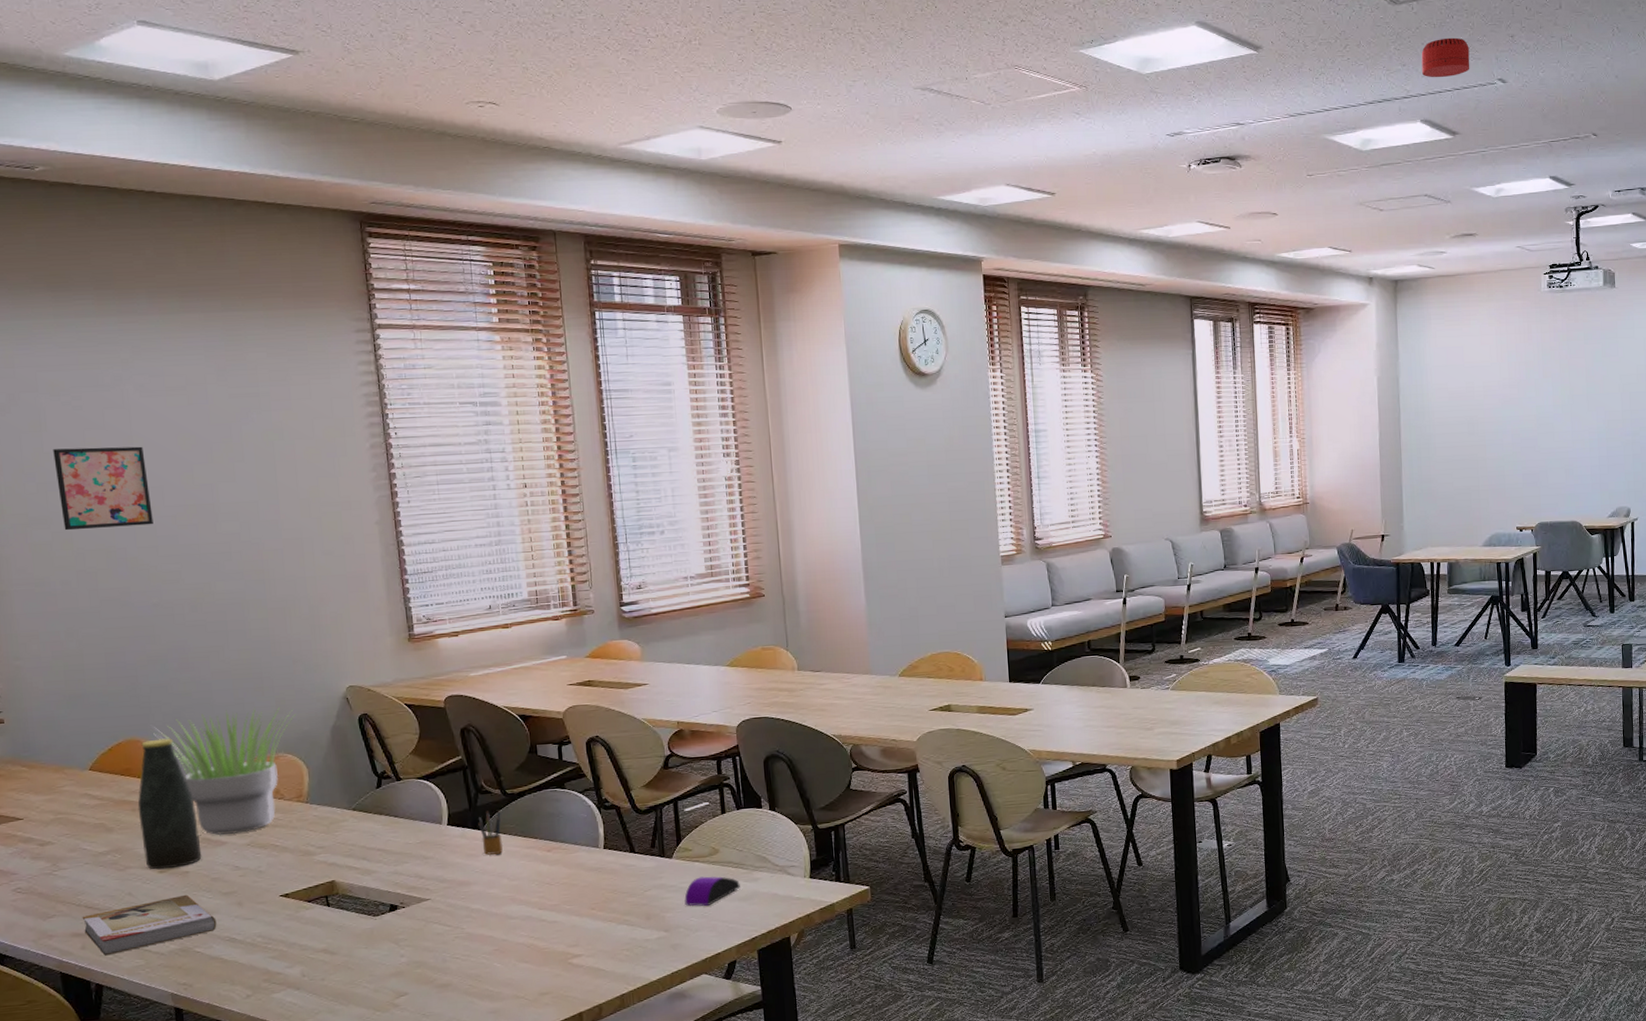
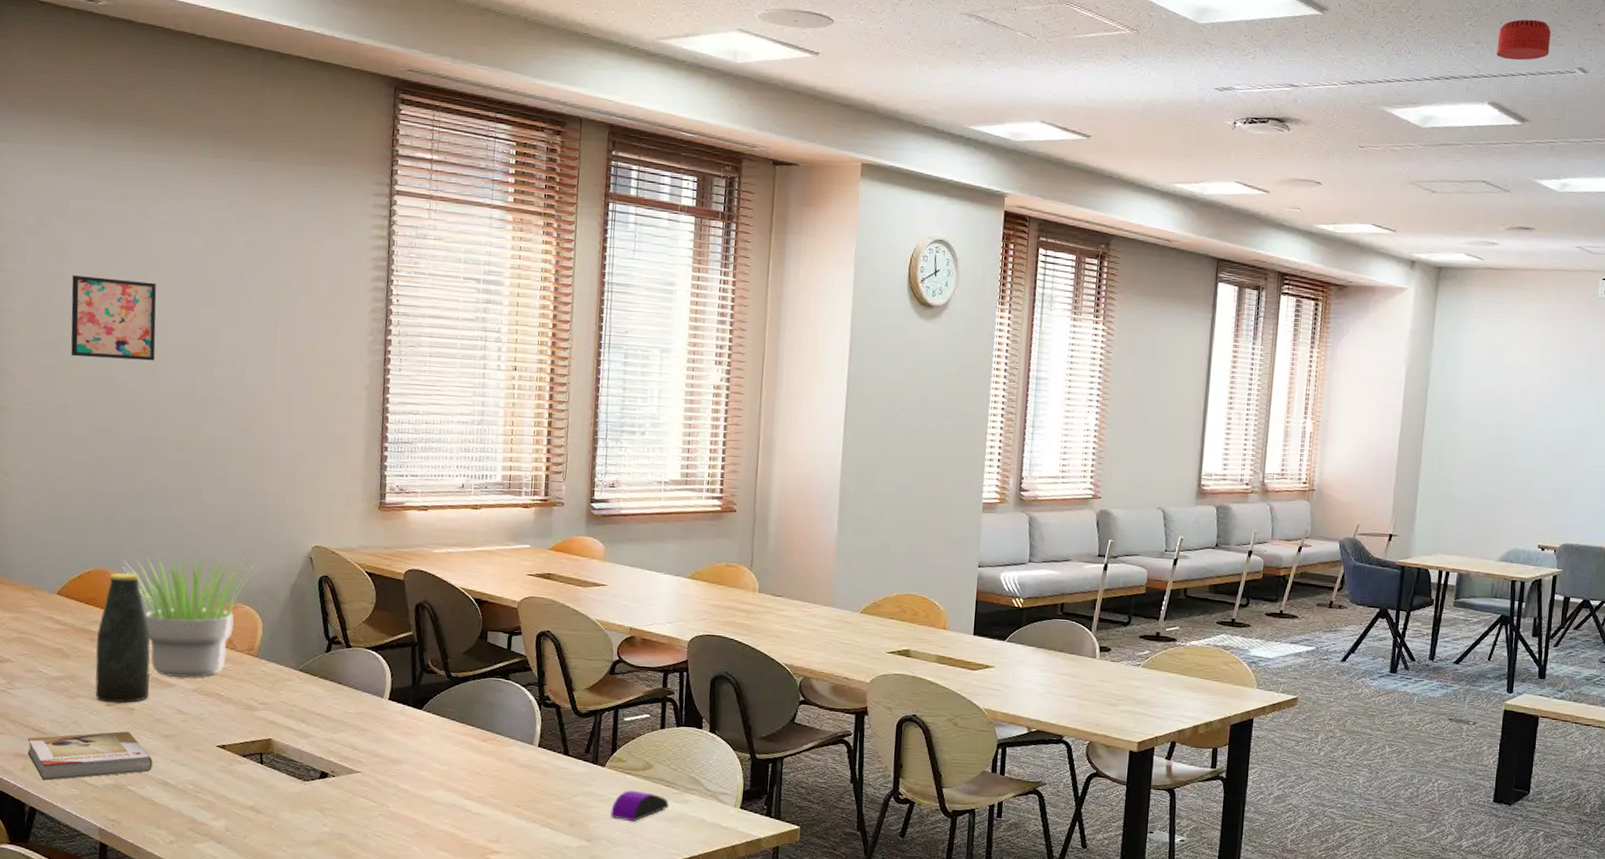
pencil box: present [478,810,504,855] -> none [418,691,443,737]

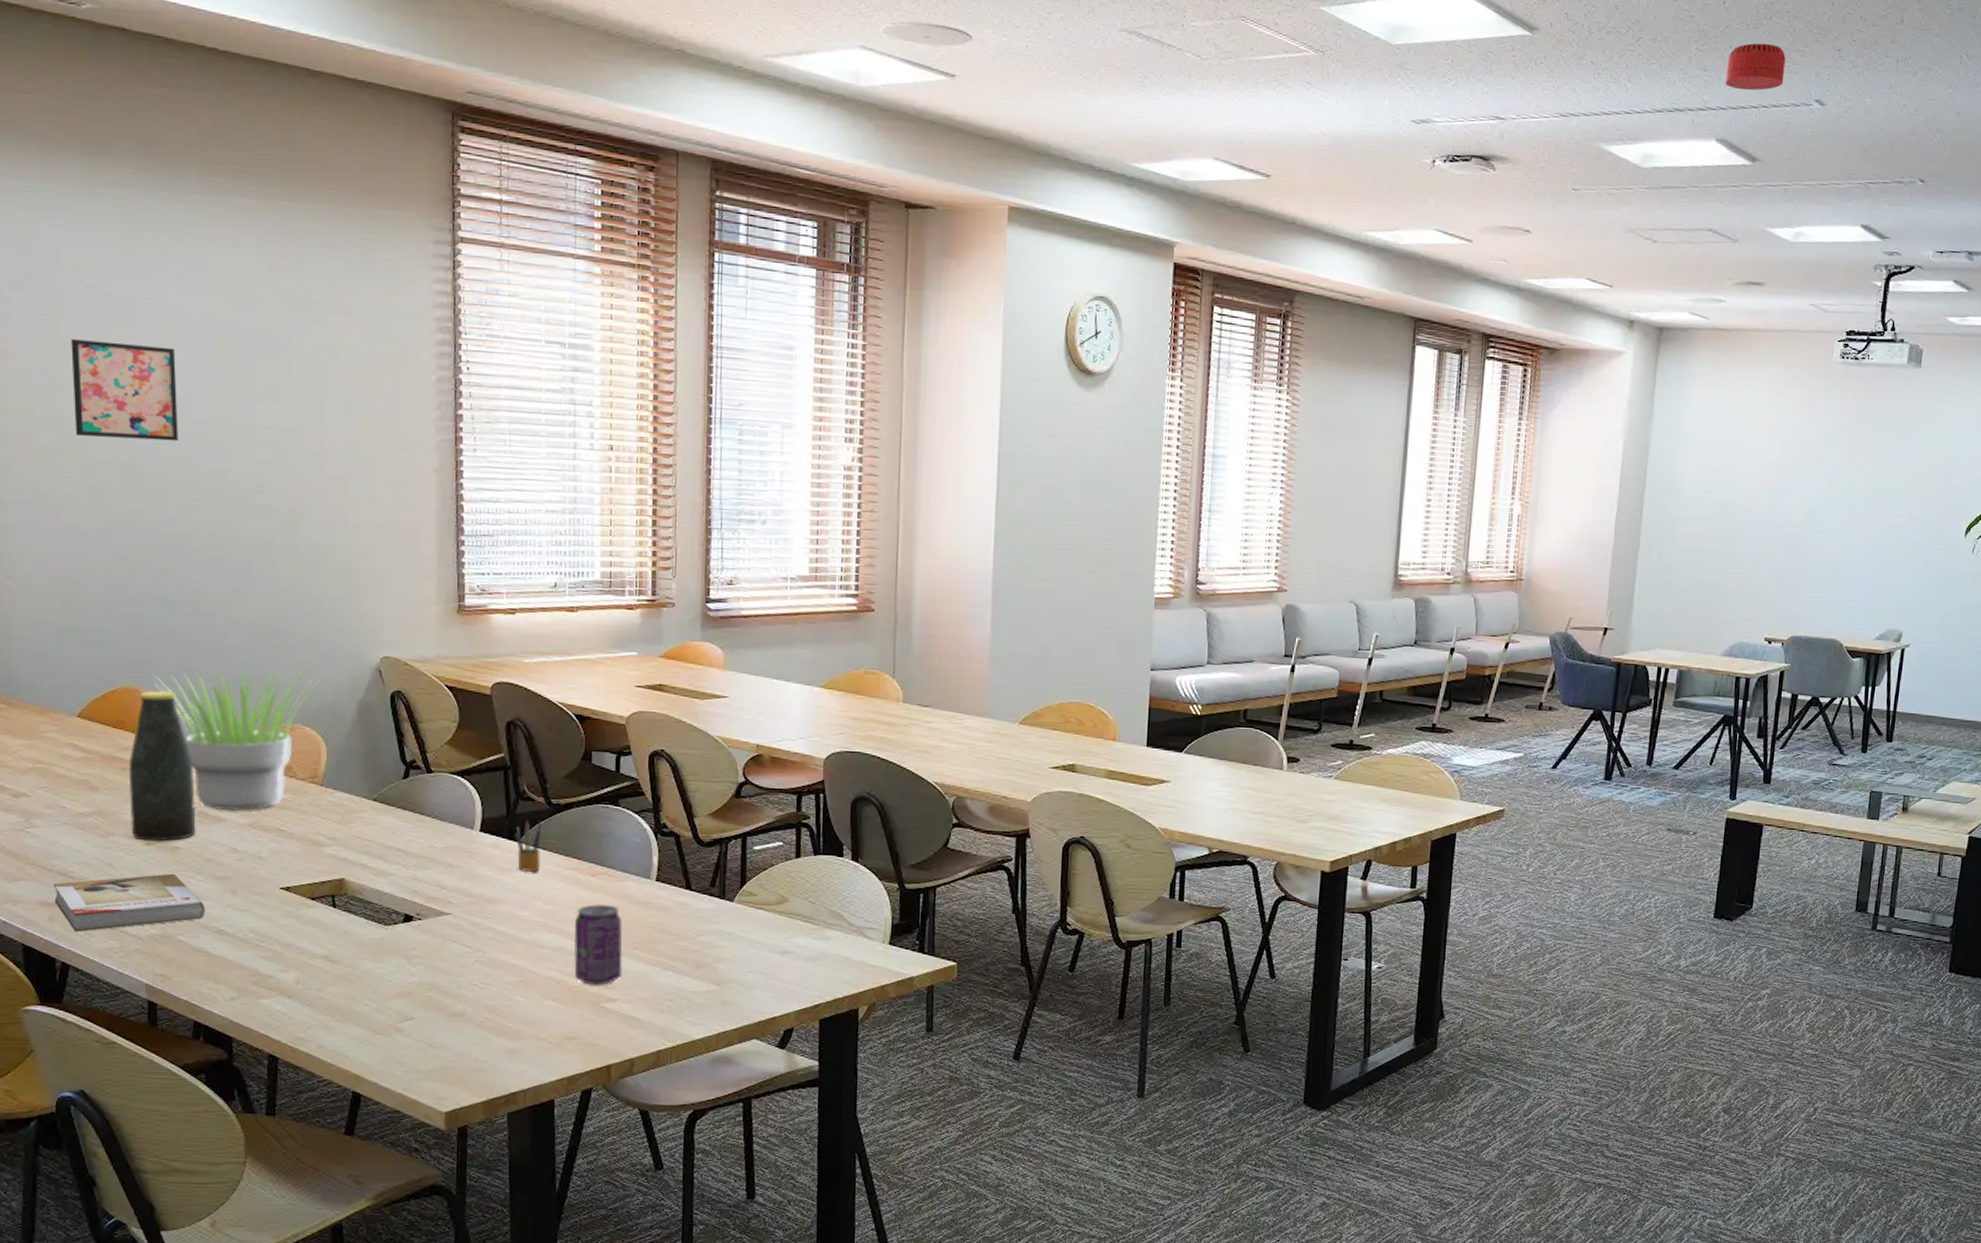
pencil box: none [418,691,443,737] -> present [515,820,543,873]
beverage can: none [464,766,508,840] -> present [573,904,623,986]
computer mouse: present [610,790,669,821] -> none [742,927,808,961]

